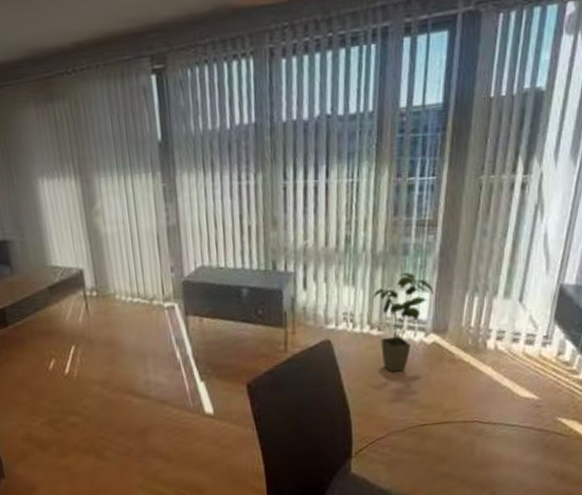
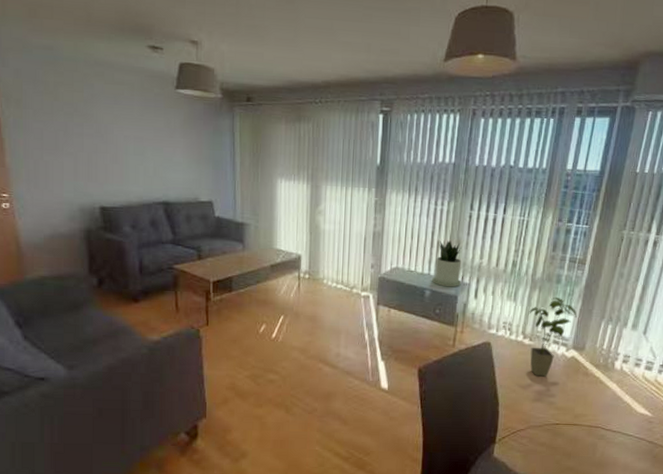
planter: none [247,222,285,281] -> present [431,240,462,287]

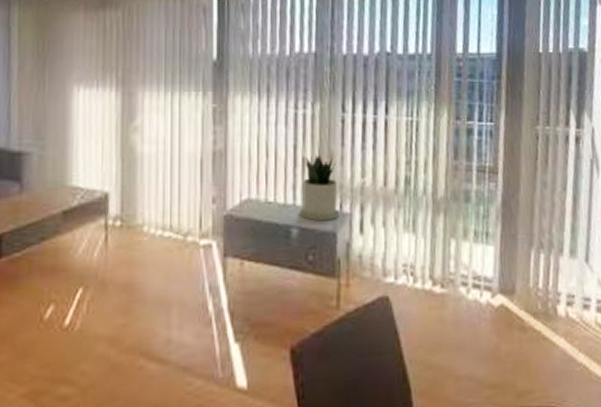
house plant: present [529,297,577,377] -> none [435,221,498,340]

